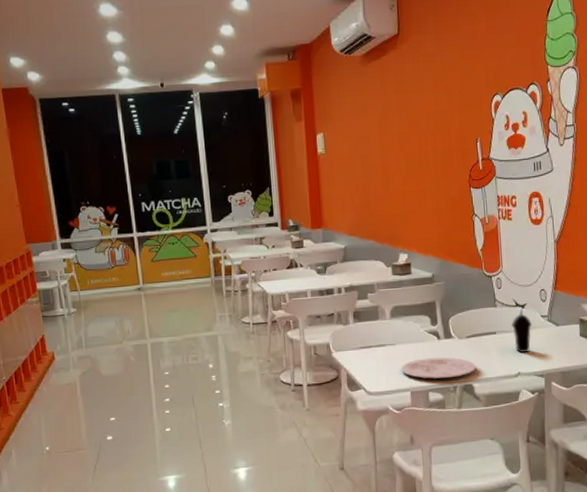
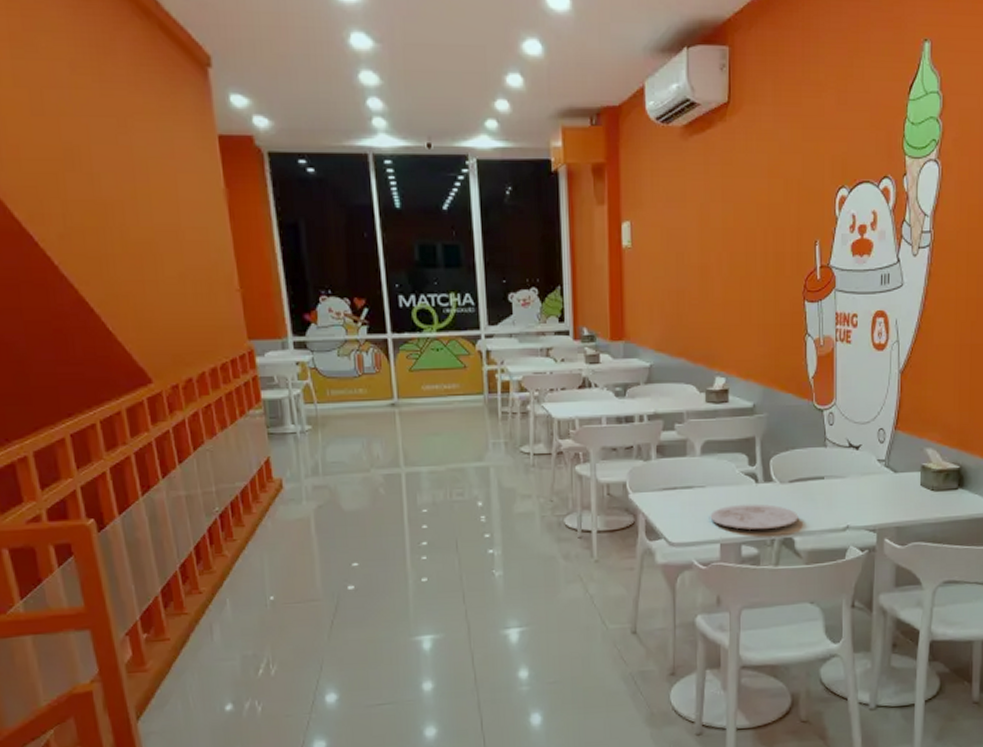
cup: present [511,307,532,354] -> none [842,449,866,504]

